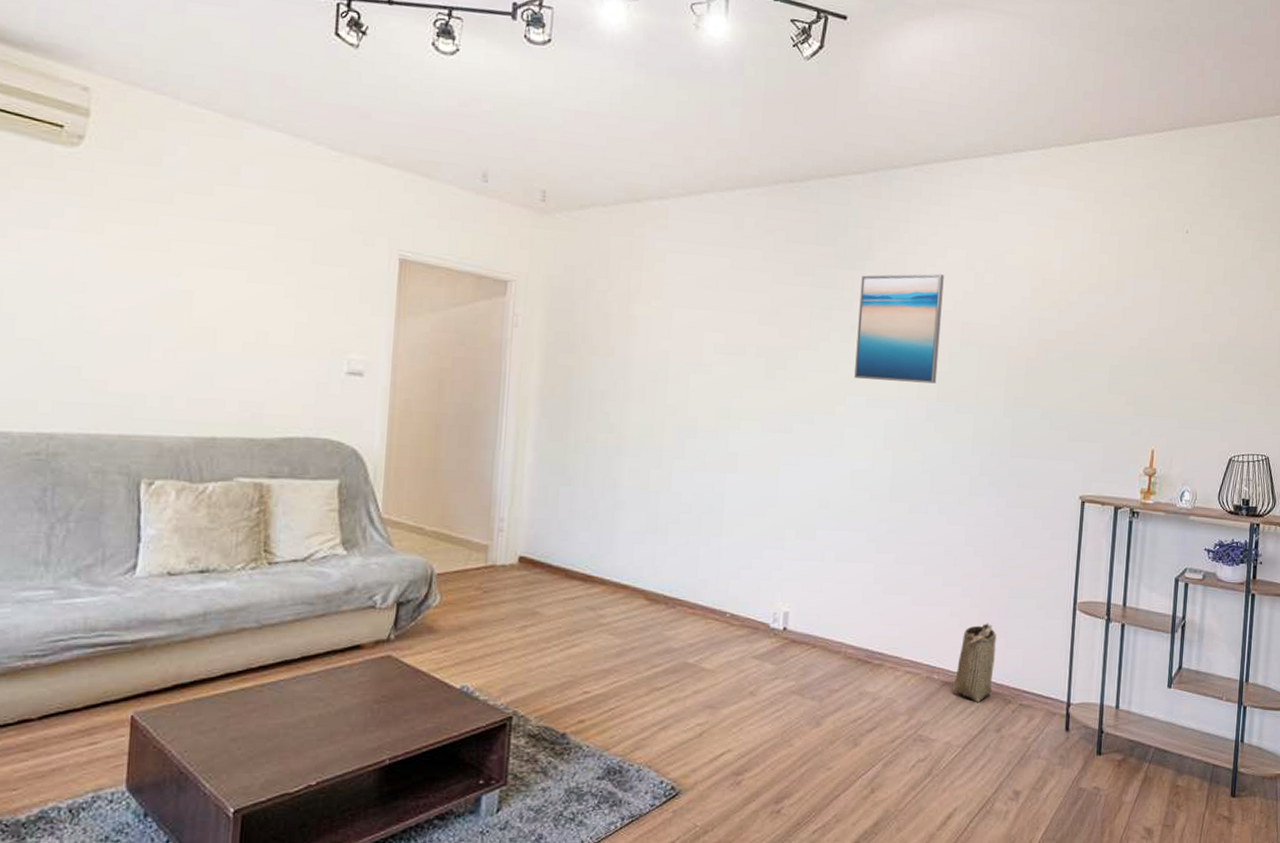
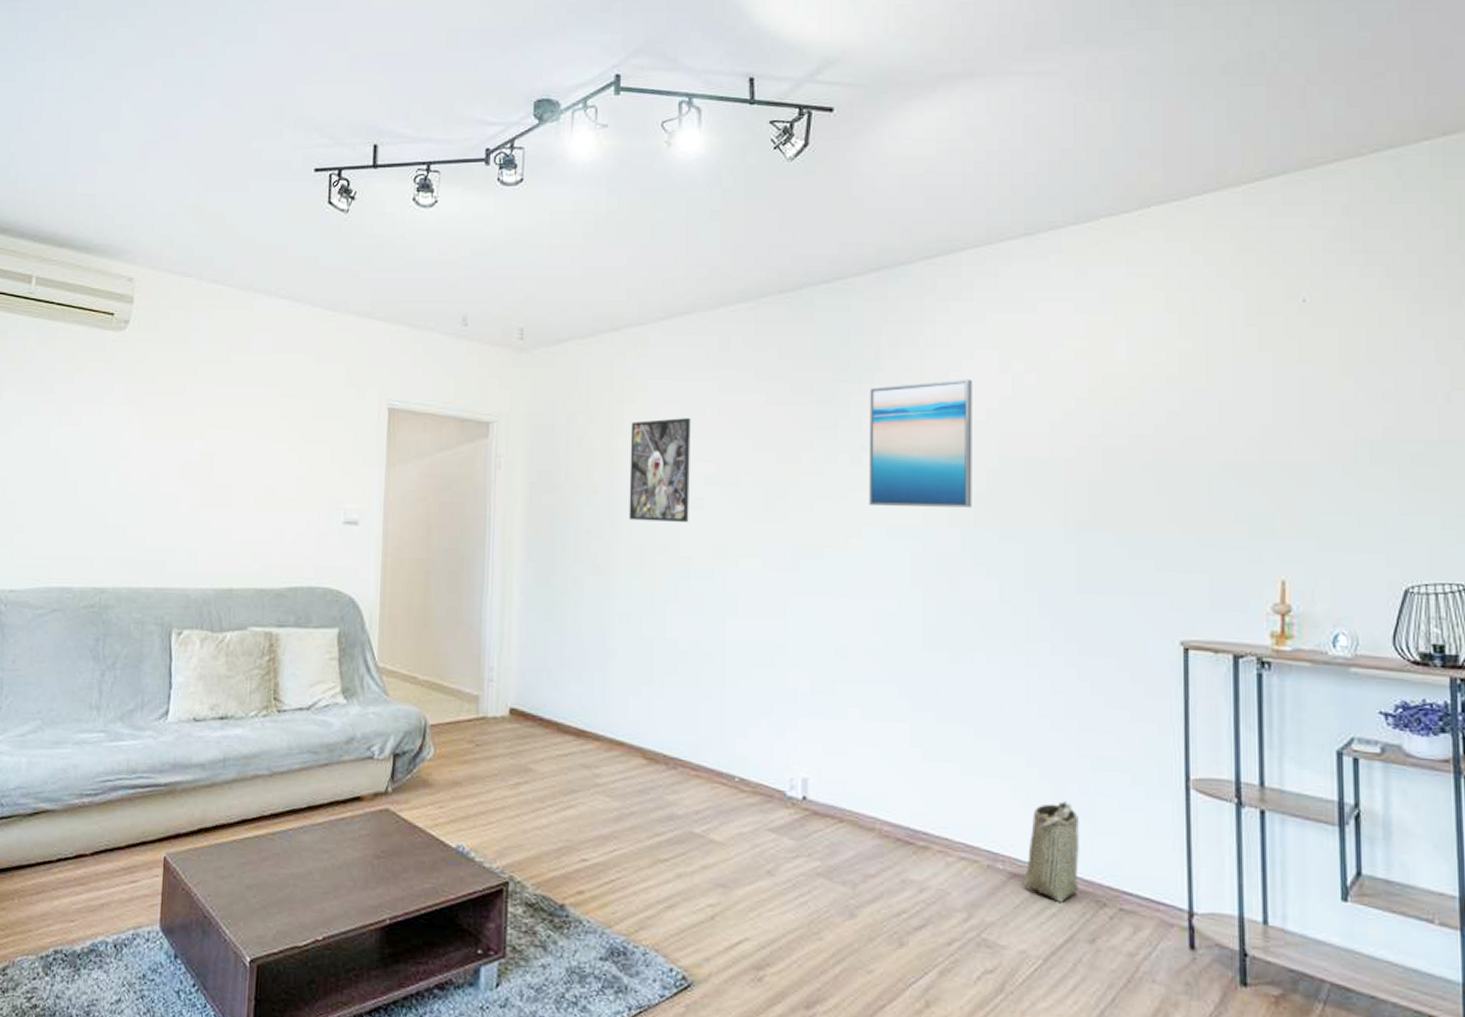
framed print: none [642,290,704,386] -> present [628,418,691,522]

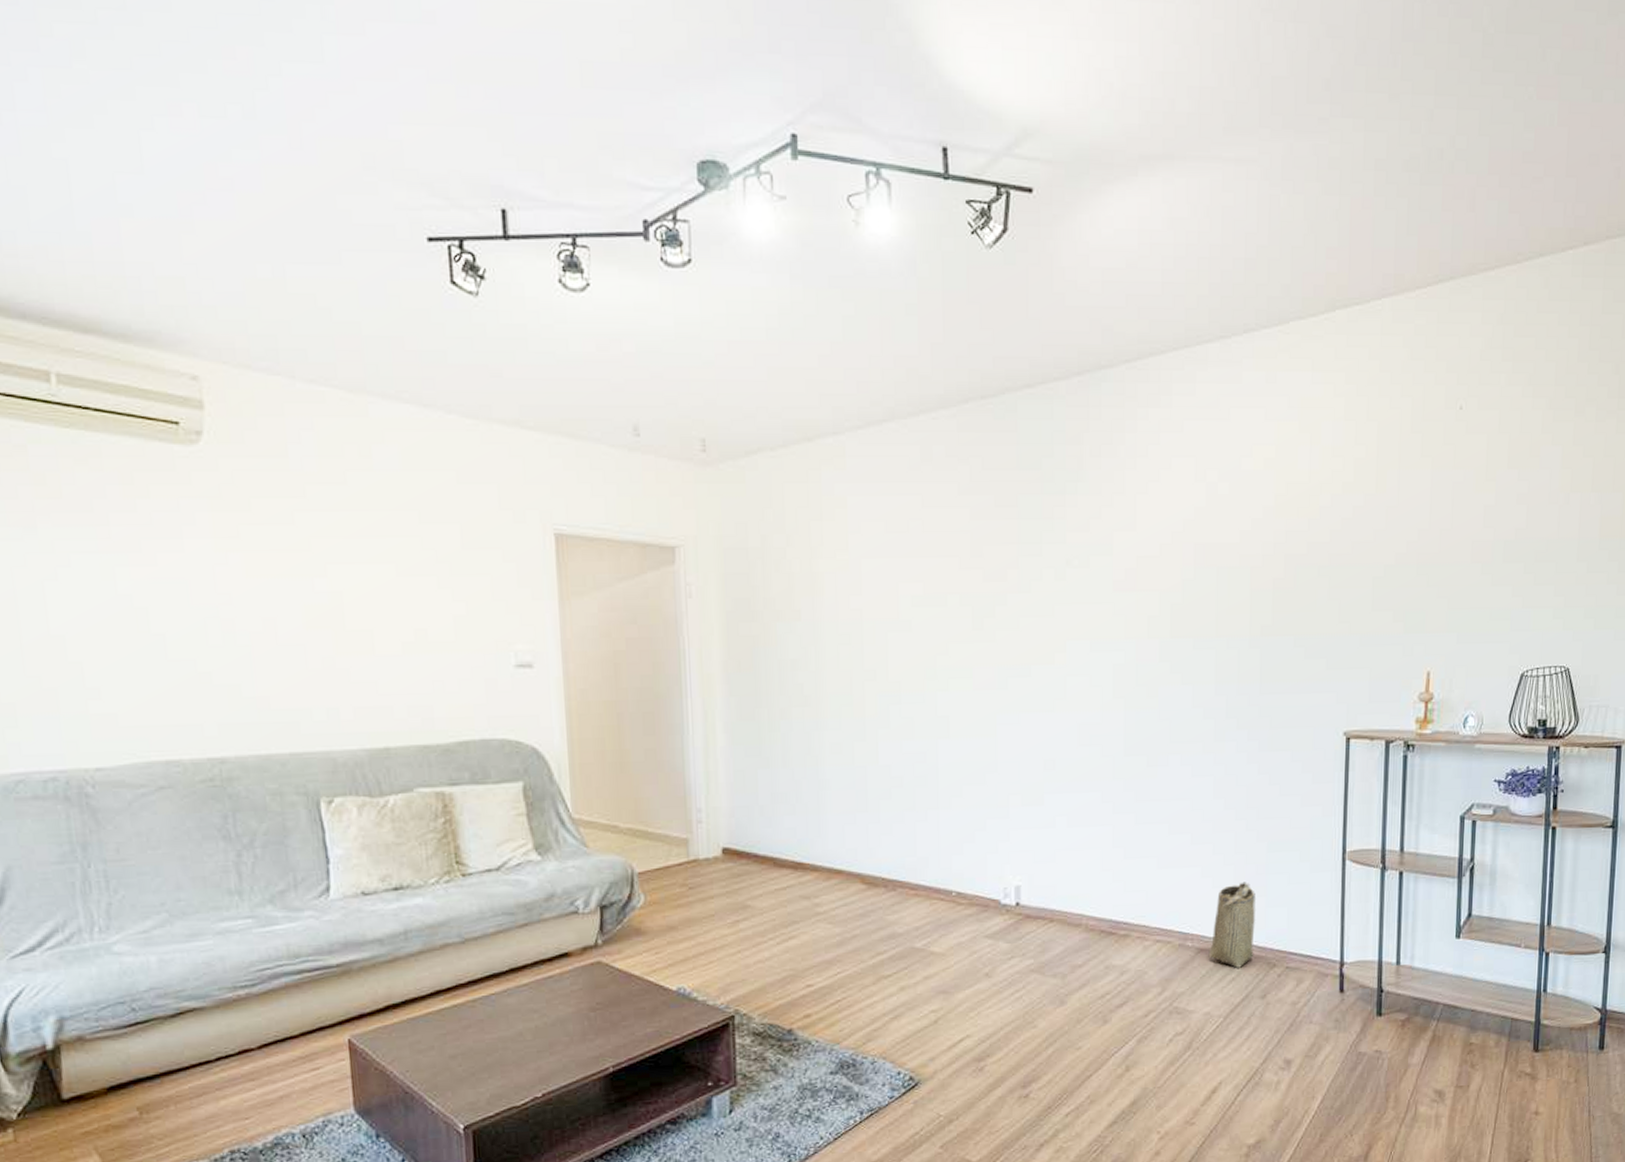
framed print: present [628,418,691,522] -> none [831,537,897,647]
wall art: present [869,378,972,508] -> none [1073,488,1170,621]

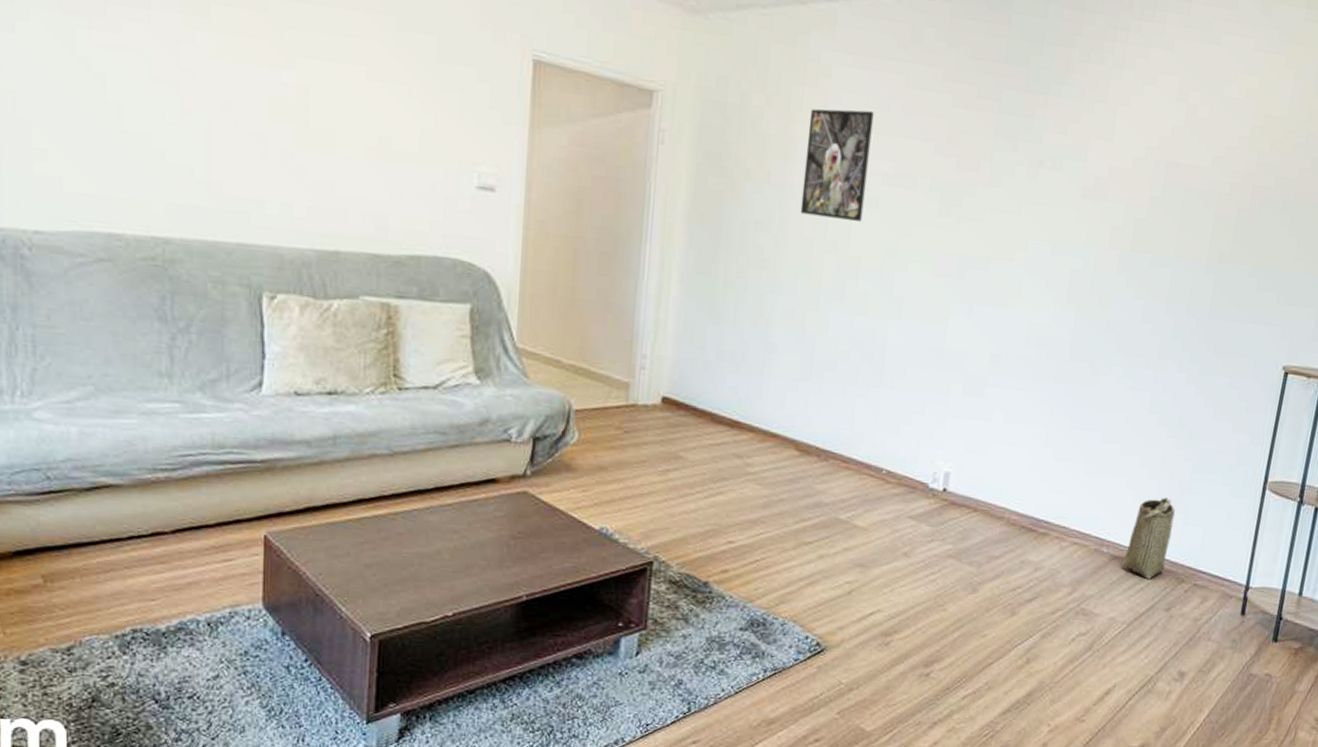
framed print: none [831,537,897,647] -> present [800,108,874,221]

